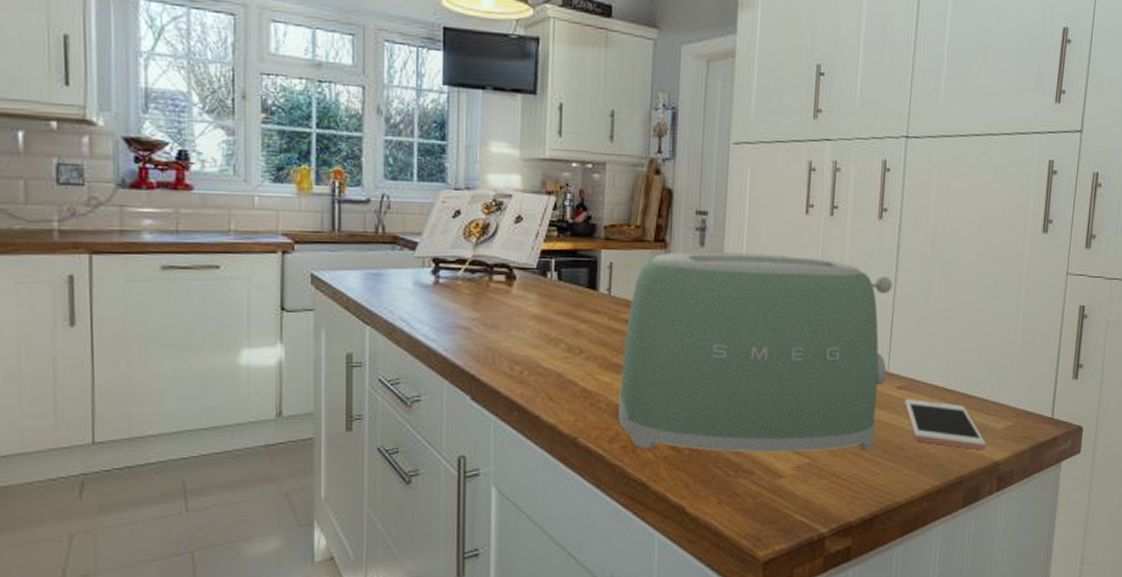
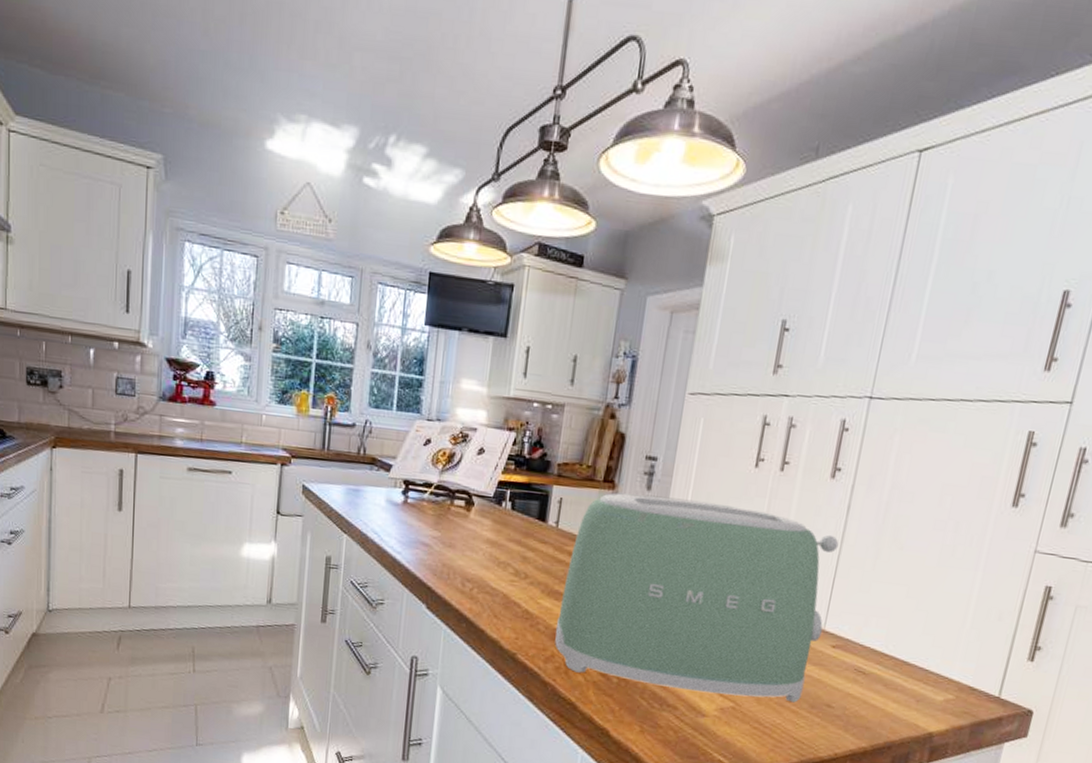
cell phone: present [904,399,986,449] -> none [838,658,921,719]

